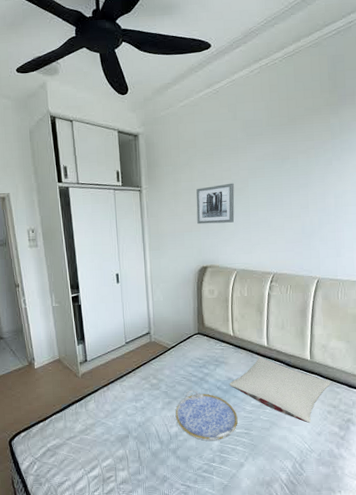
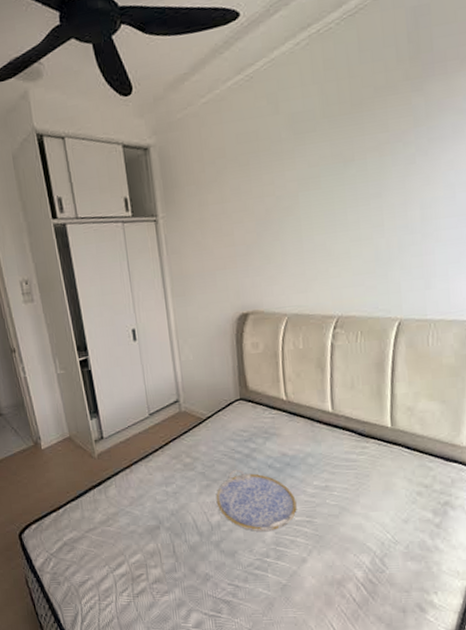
wall art: present [196,183,235,225] -> none [229,200,282,259]
pillow: present [230,357,331,423] -> none [284,426,421,507]

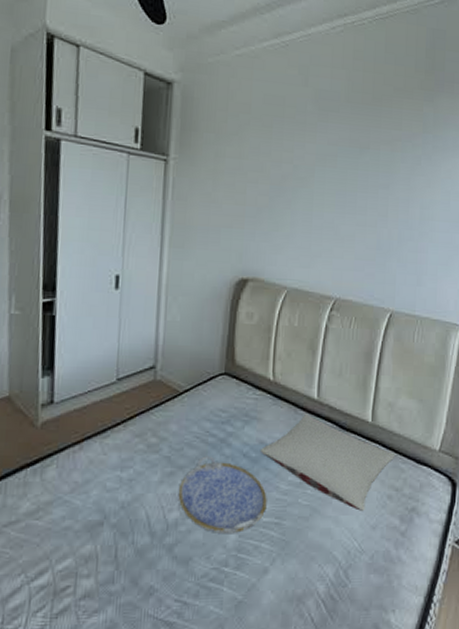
pillow: none [284,426,421,507] -> present [261,415,396,511]

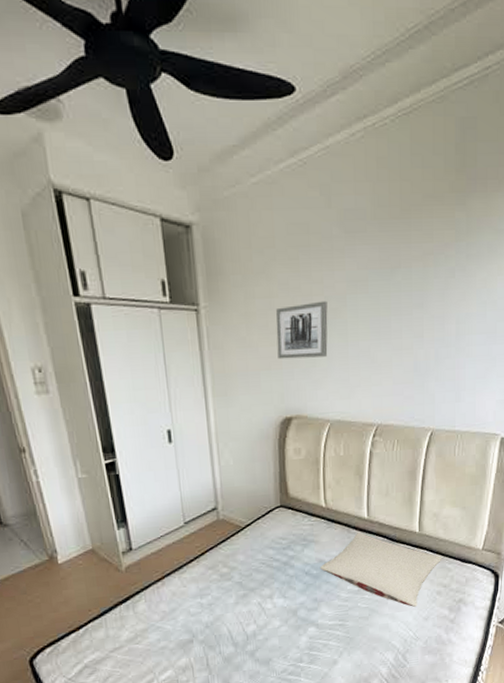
serving tray: present [178,456,267,535] -> none [252,577,331,638]
wall art: none [241,168,296,223] -> present [276,300,328,360]

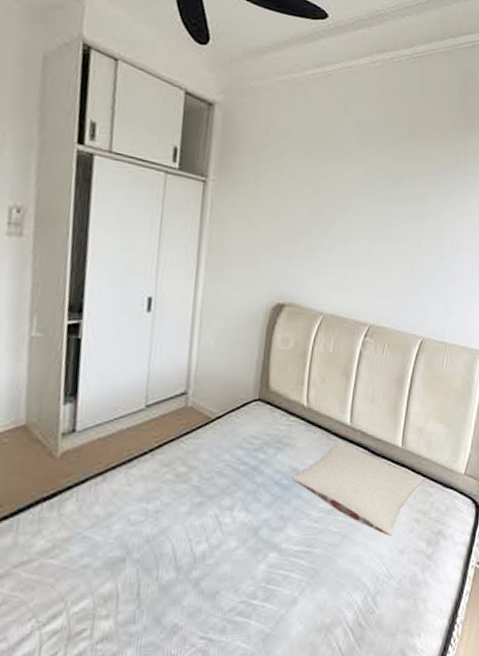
wall art: present [276,300,328,360] -> none [279,194,334,249]

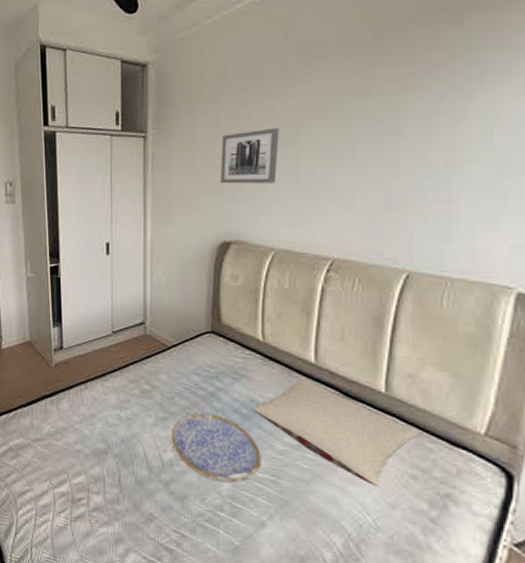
serving tray: none [206,484,298,566] -> present [171,407,261,483]
wall art: none [279,194,334,249] -> present [220,127,279,184]

